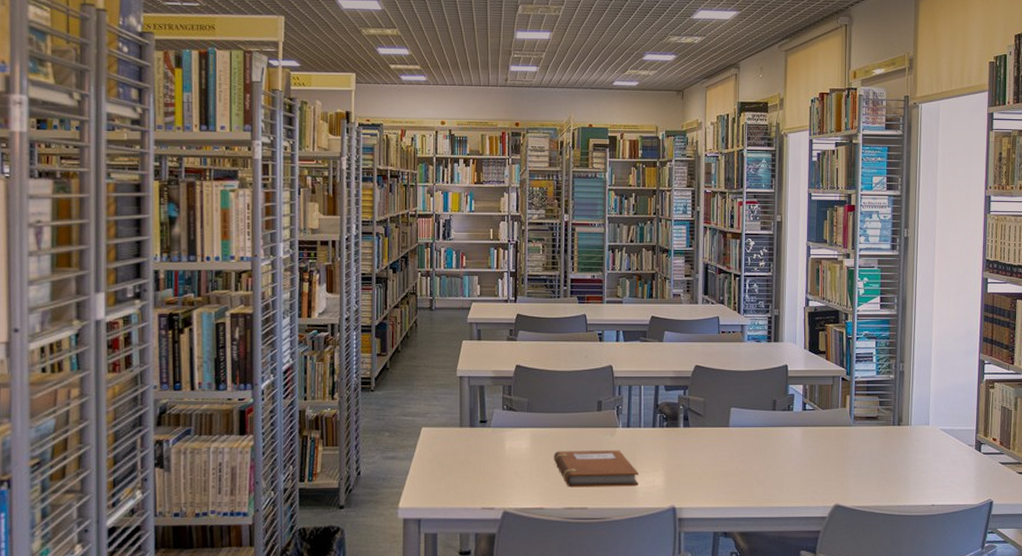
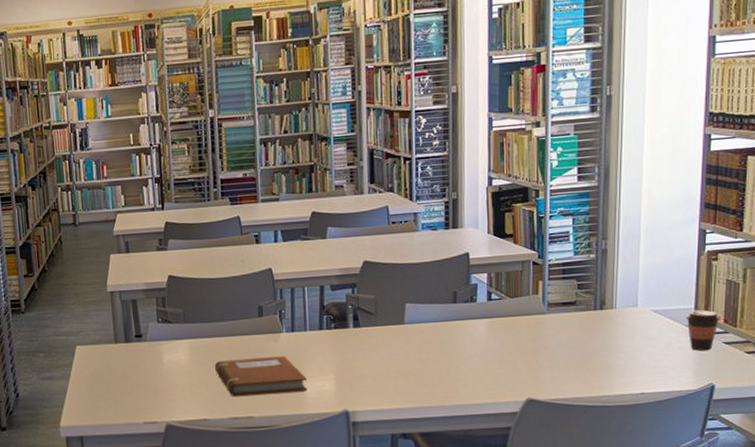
coffee cup: none [969,432,997,470] -> present [686,310,720,351]

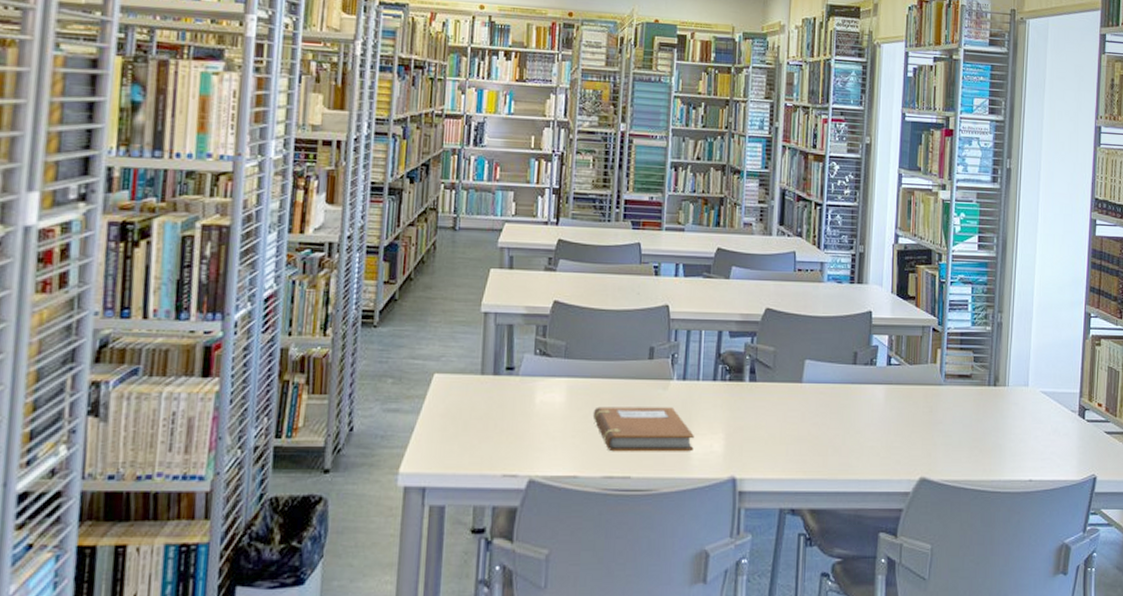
coffee cup: present [686,310,720,351] -> none [1072,395,1102,440]

